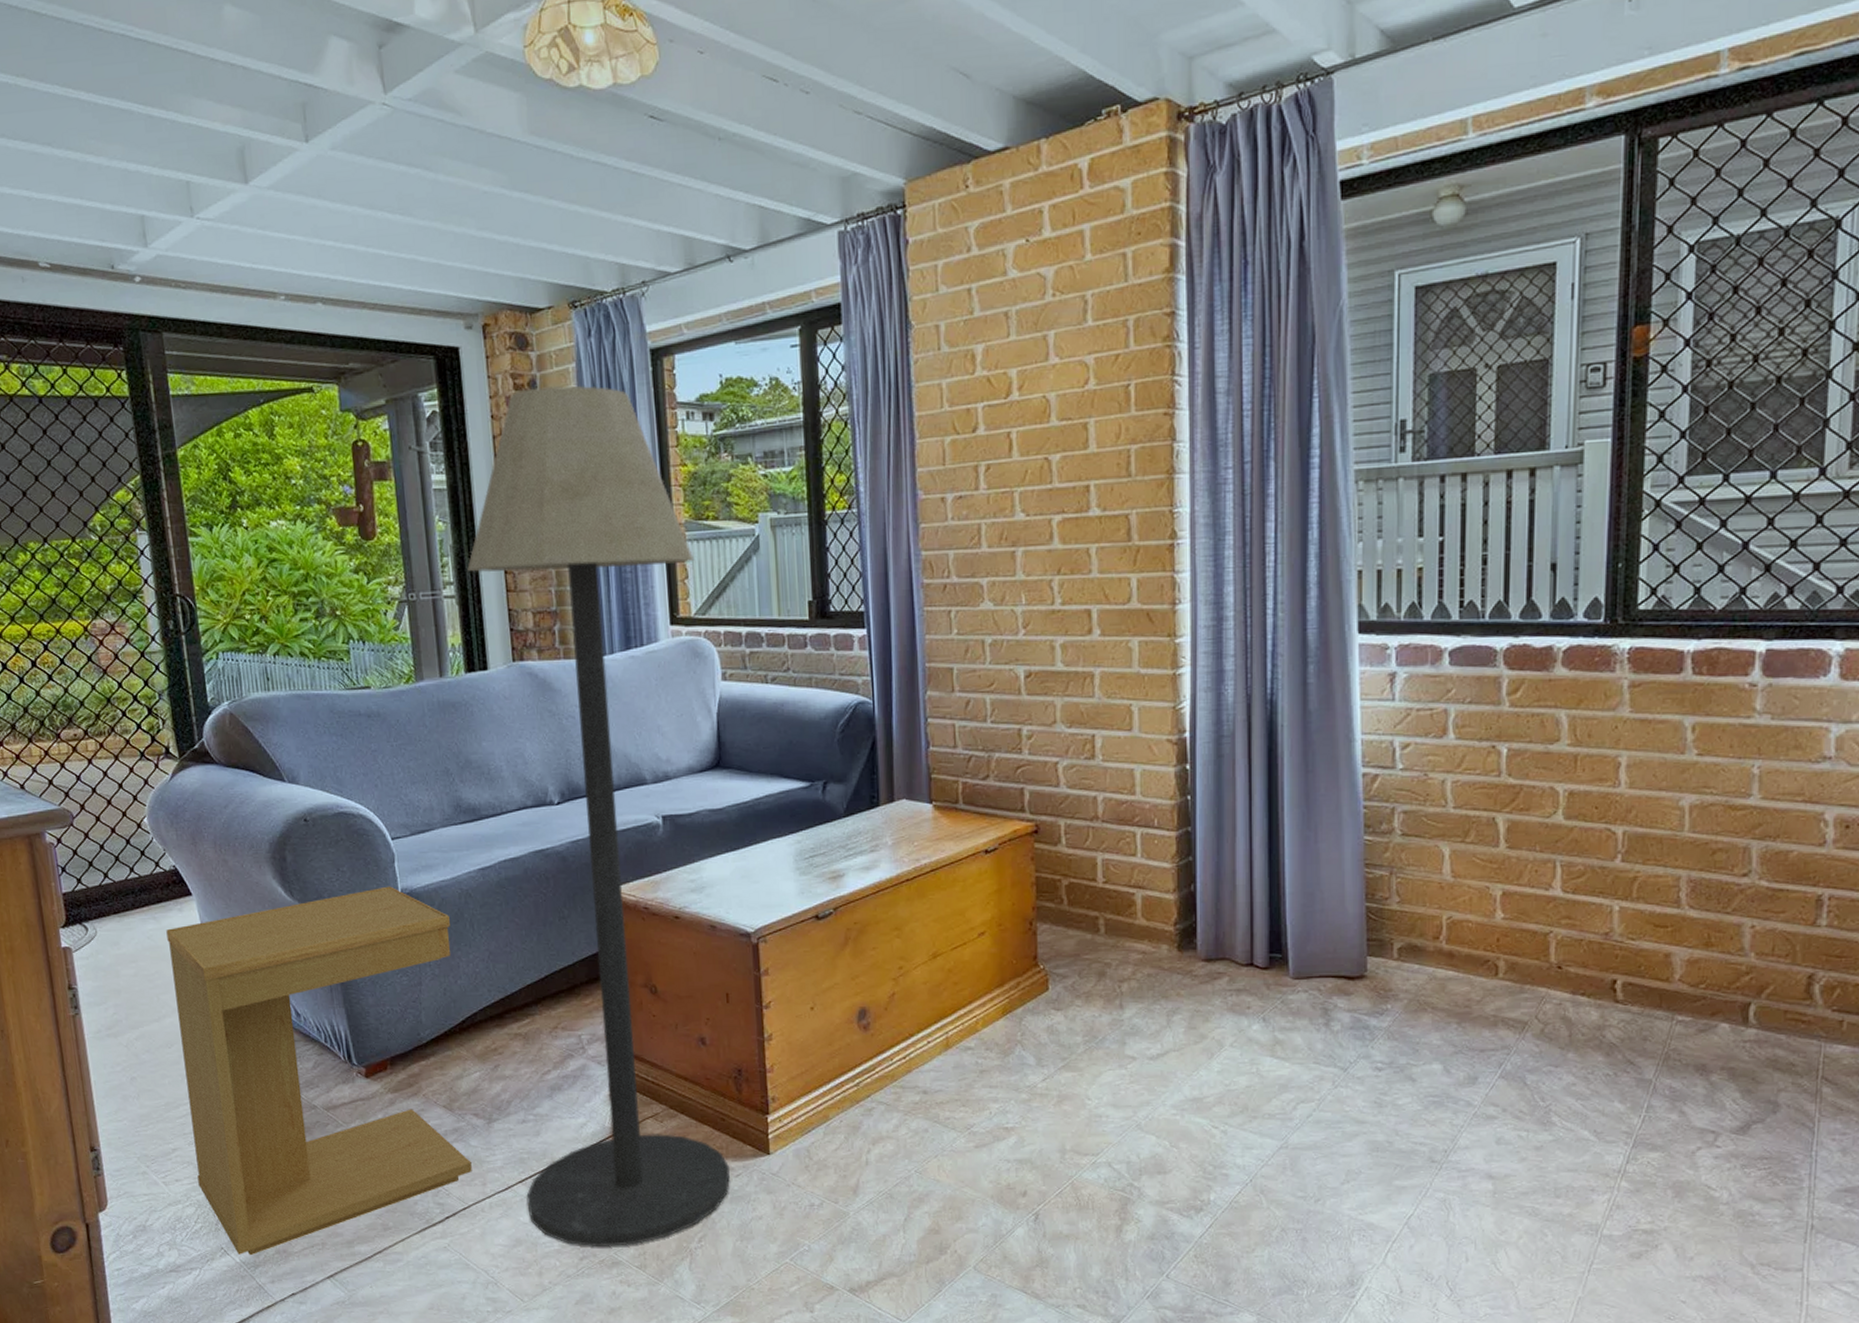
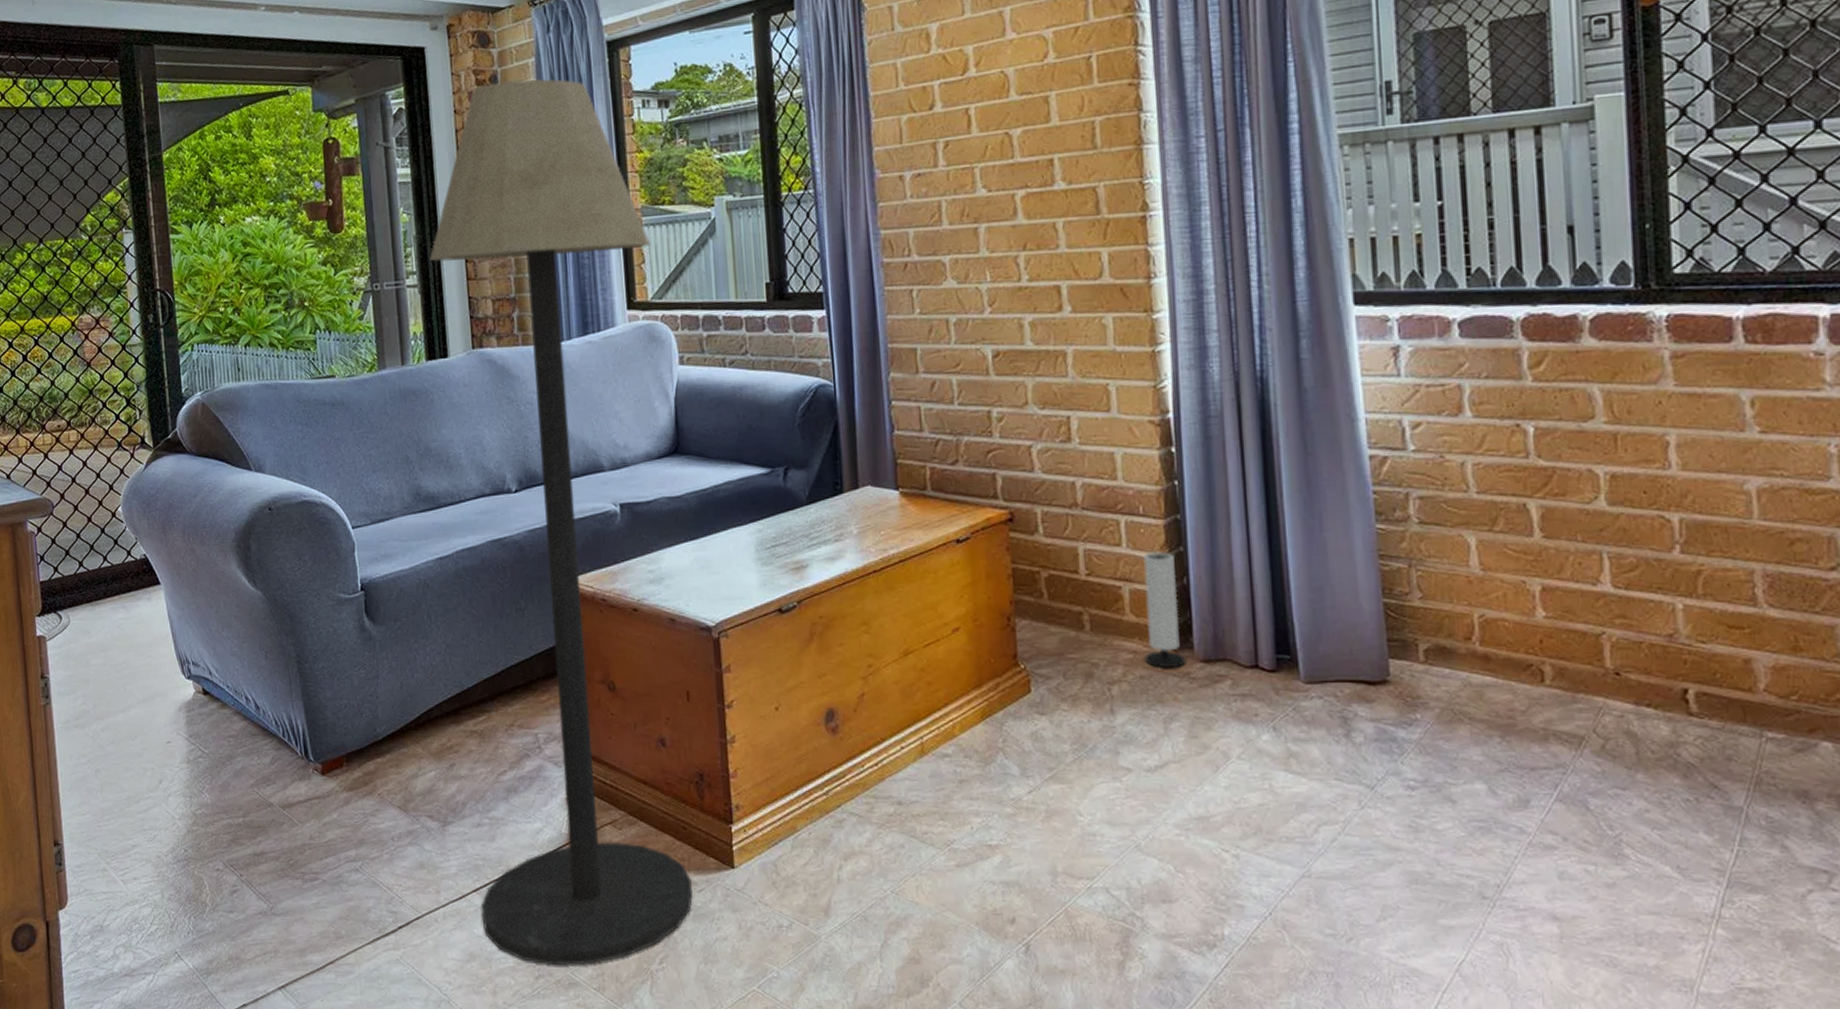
side table: present [166,886,472,1256] -> none [135,576,426,962]
speaker: none [1153,861,1189,966] -> present [1143,552,1186,667]

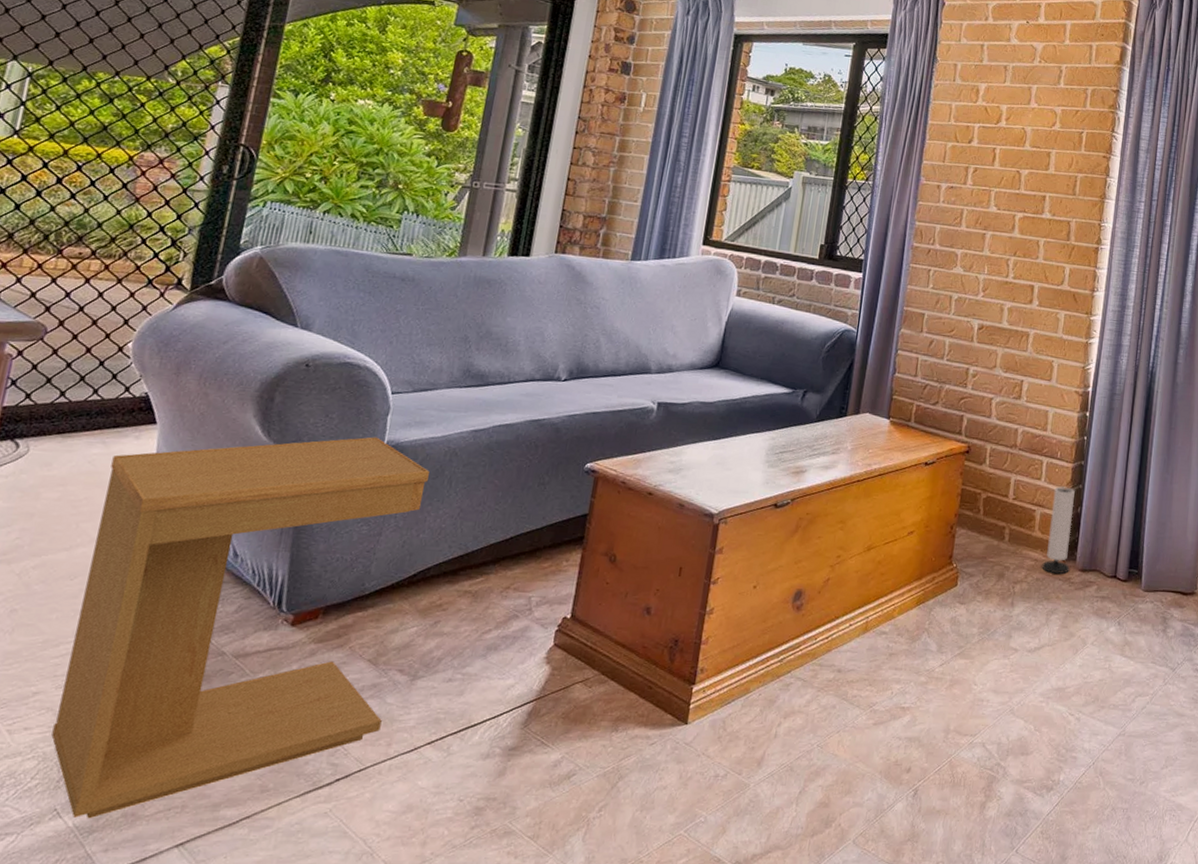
side table: none [135,576,426,962] -> present [51,437,430,819]
floor lamp: present [429,78,693,966] -> none [428,42,735,816]

